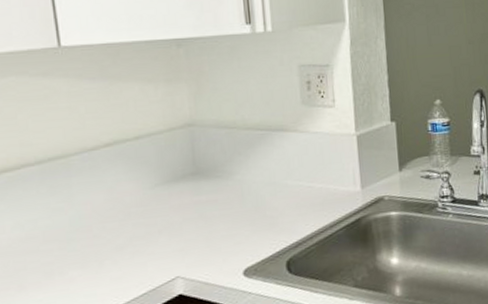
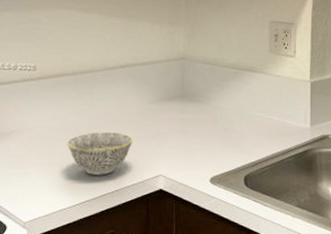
bowl: none [40,231,136,292] -> present [66,131,134,175]

